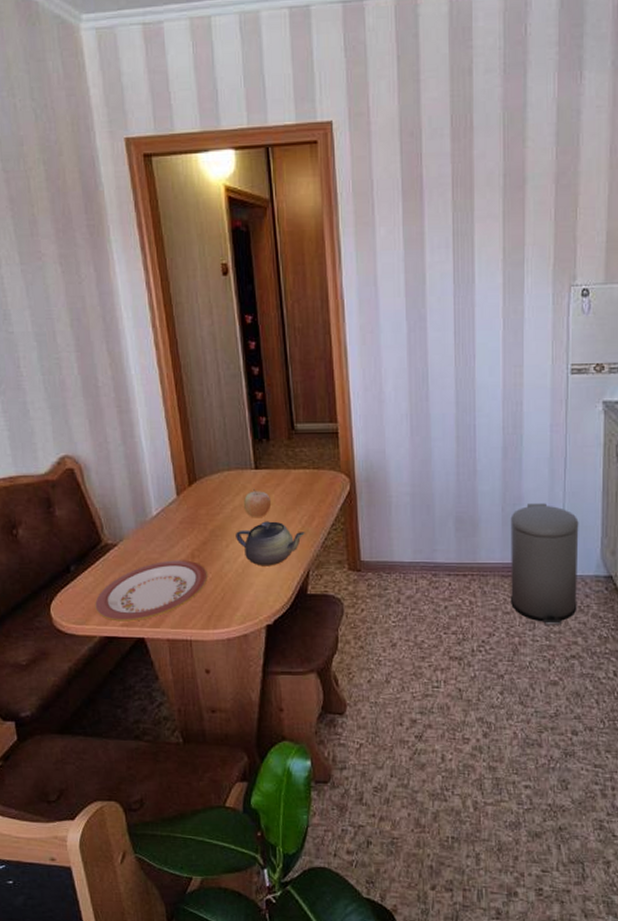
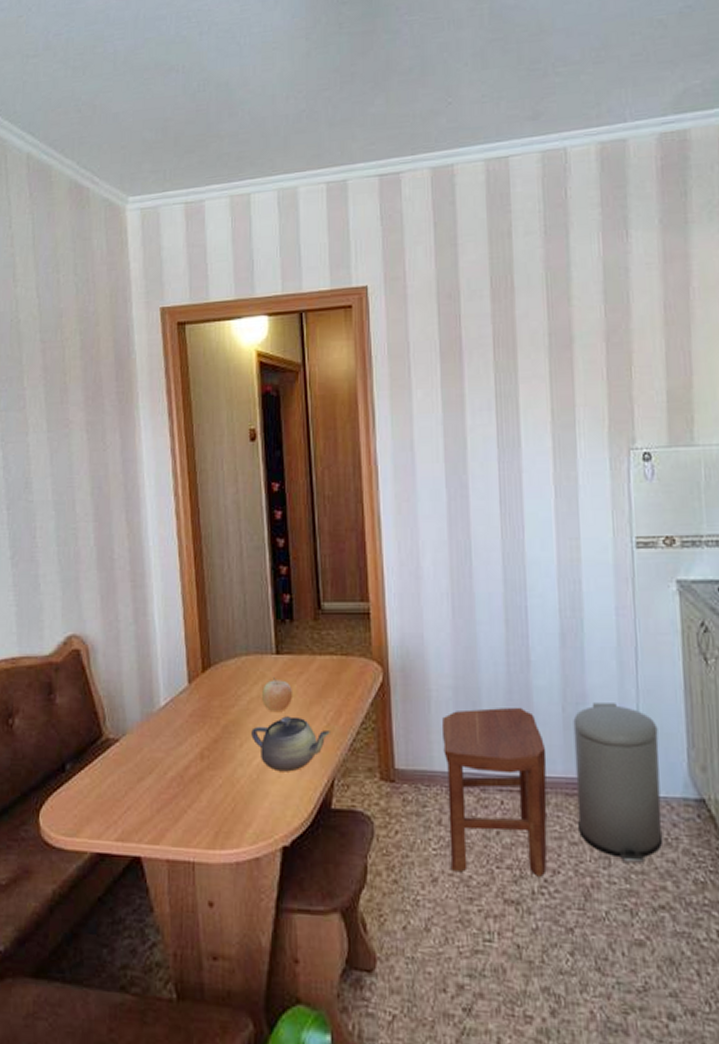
plate: present [95,560,208,622] -> none [89,760,217,836]
stool: none [400,508,488,639] -> present [441,707,547,877]

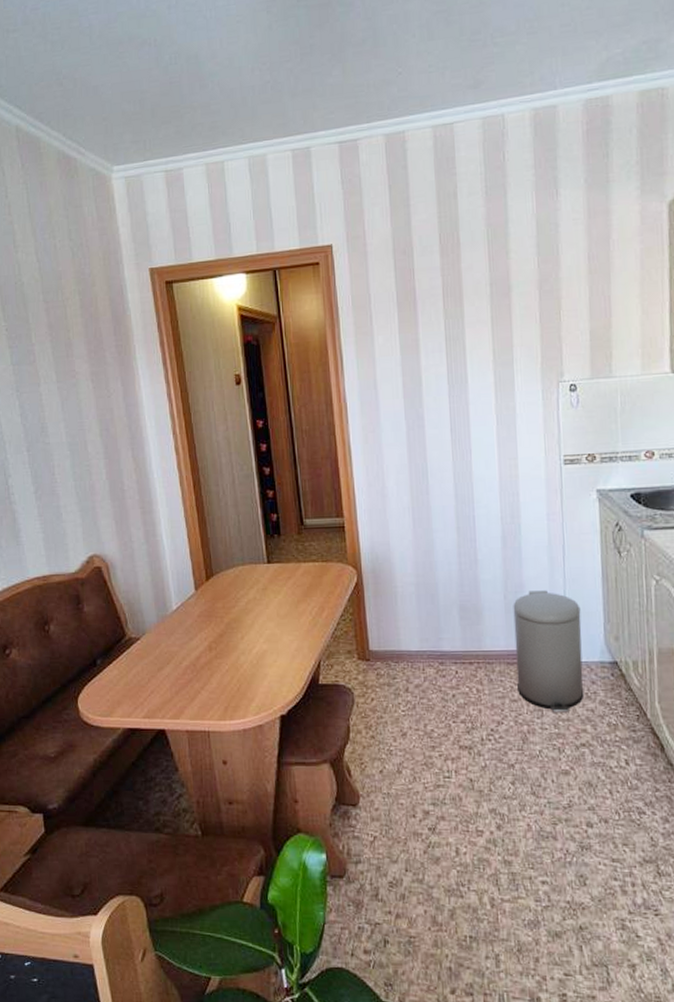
teapot: present [251,716,330,772] -> none [250,613,315,657]
fruit: present [261,676,293,713] -> none [256,581,284,611]
stool: present [441,707,547,877] -> none [406,597,493,728]

